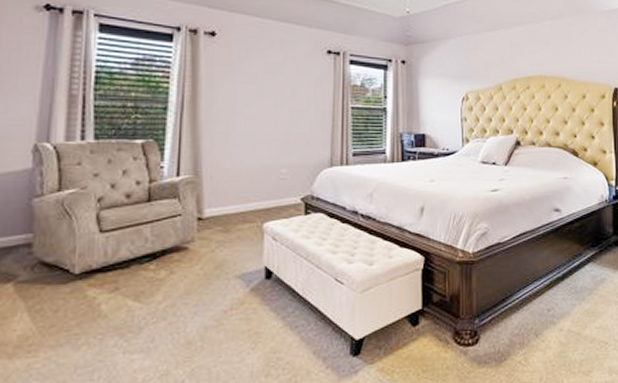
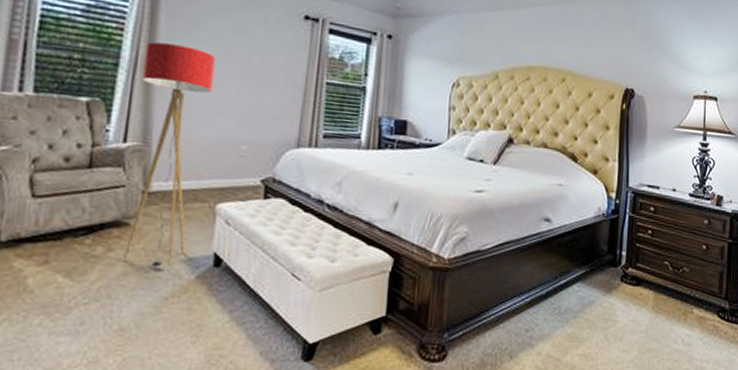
floor lamp: none [185,86,252,285] -> present [124,42,216,268]

